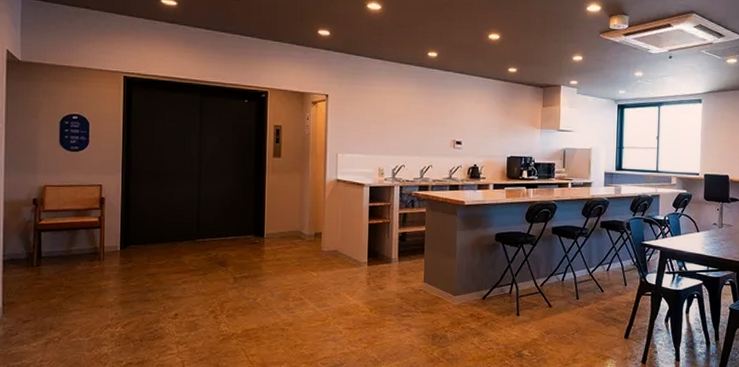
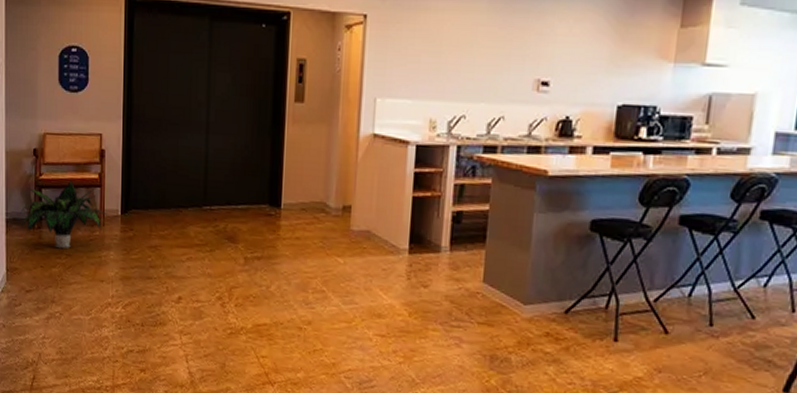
potted plant: none [18,224,108,282] -> present [20,181,109,249]

